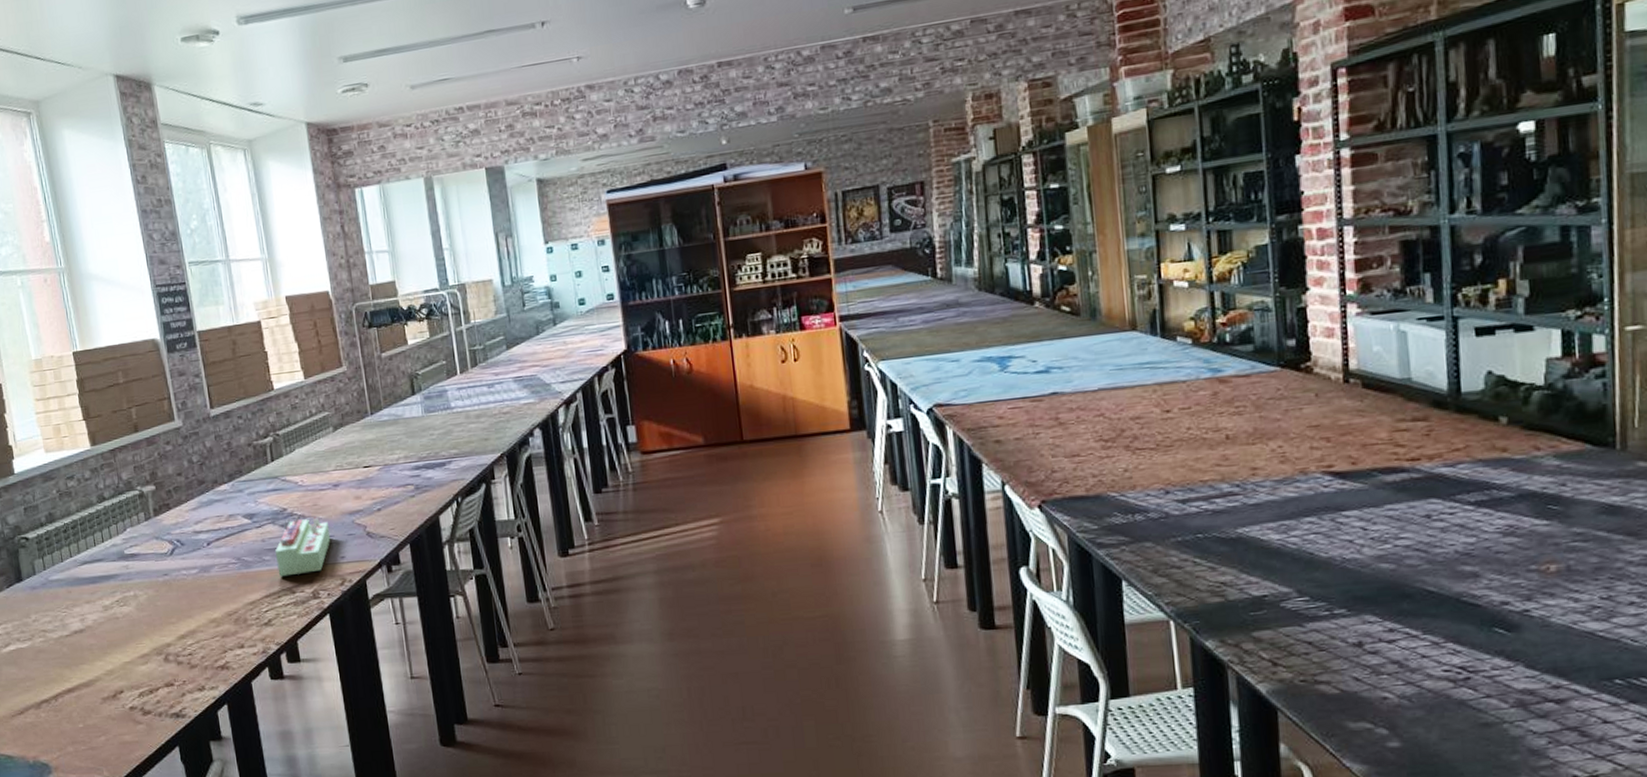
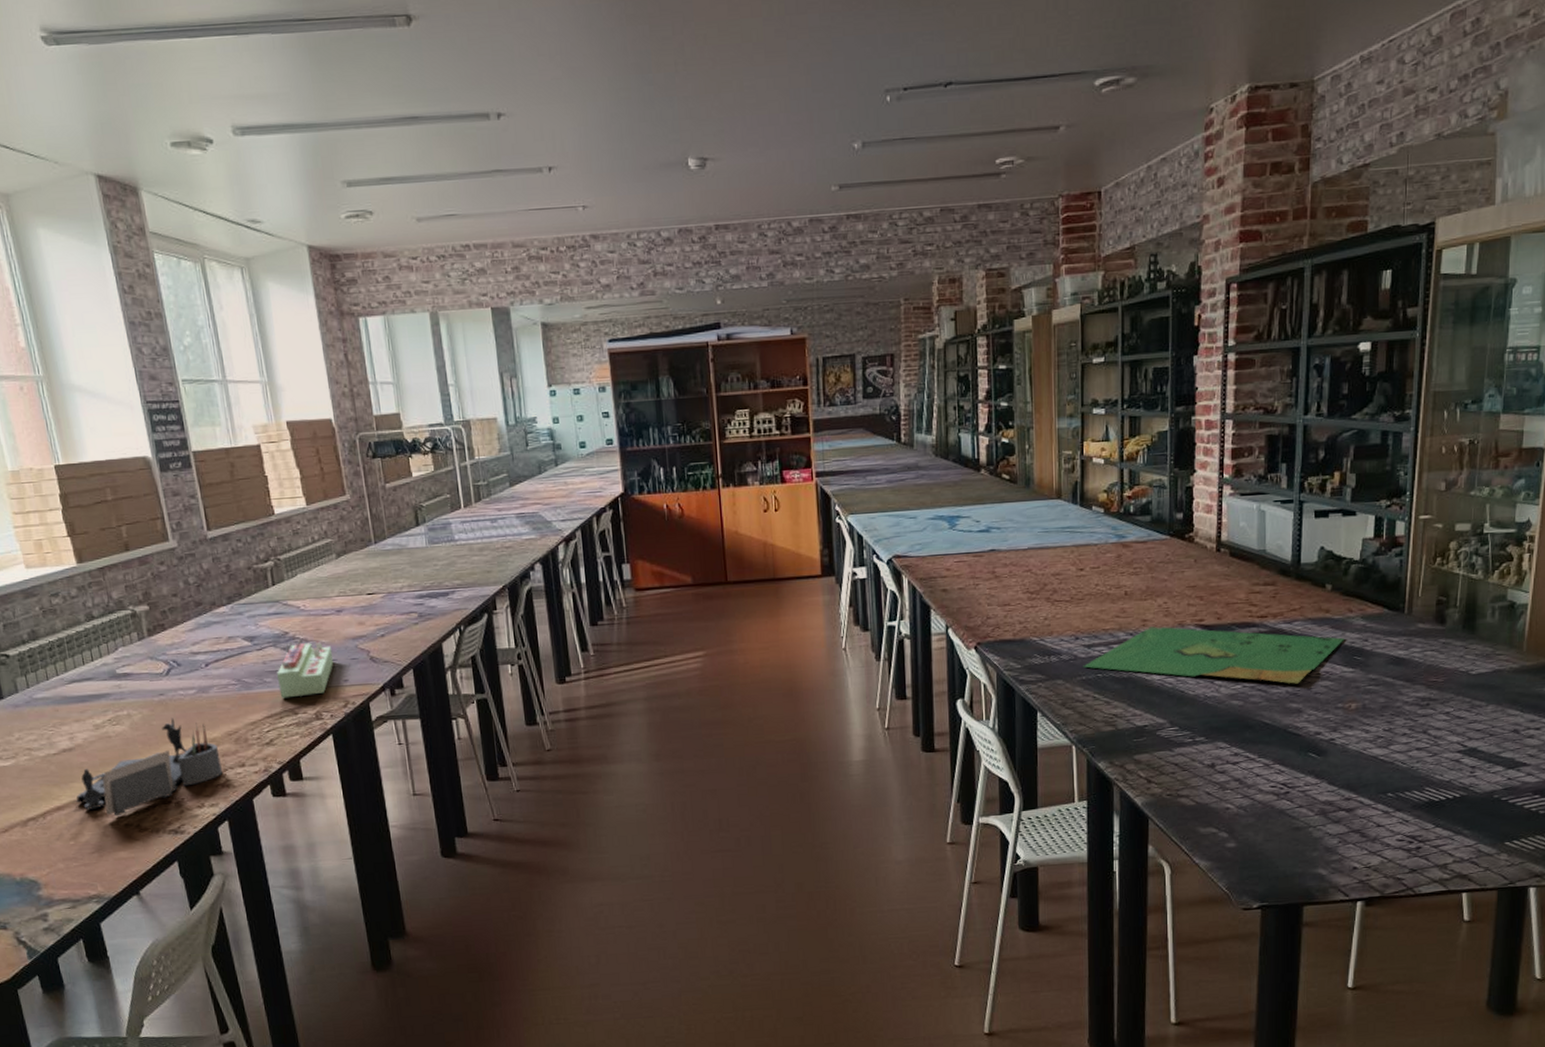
desk organizer: none [85,598,222,699] -> present [76,718,222,817]
terrain map: none [1177,475,1532,542] -> present [1083,627,1344,684]

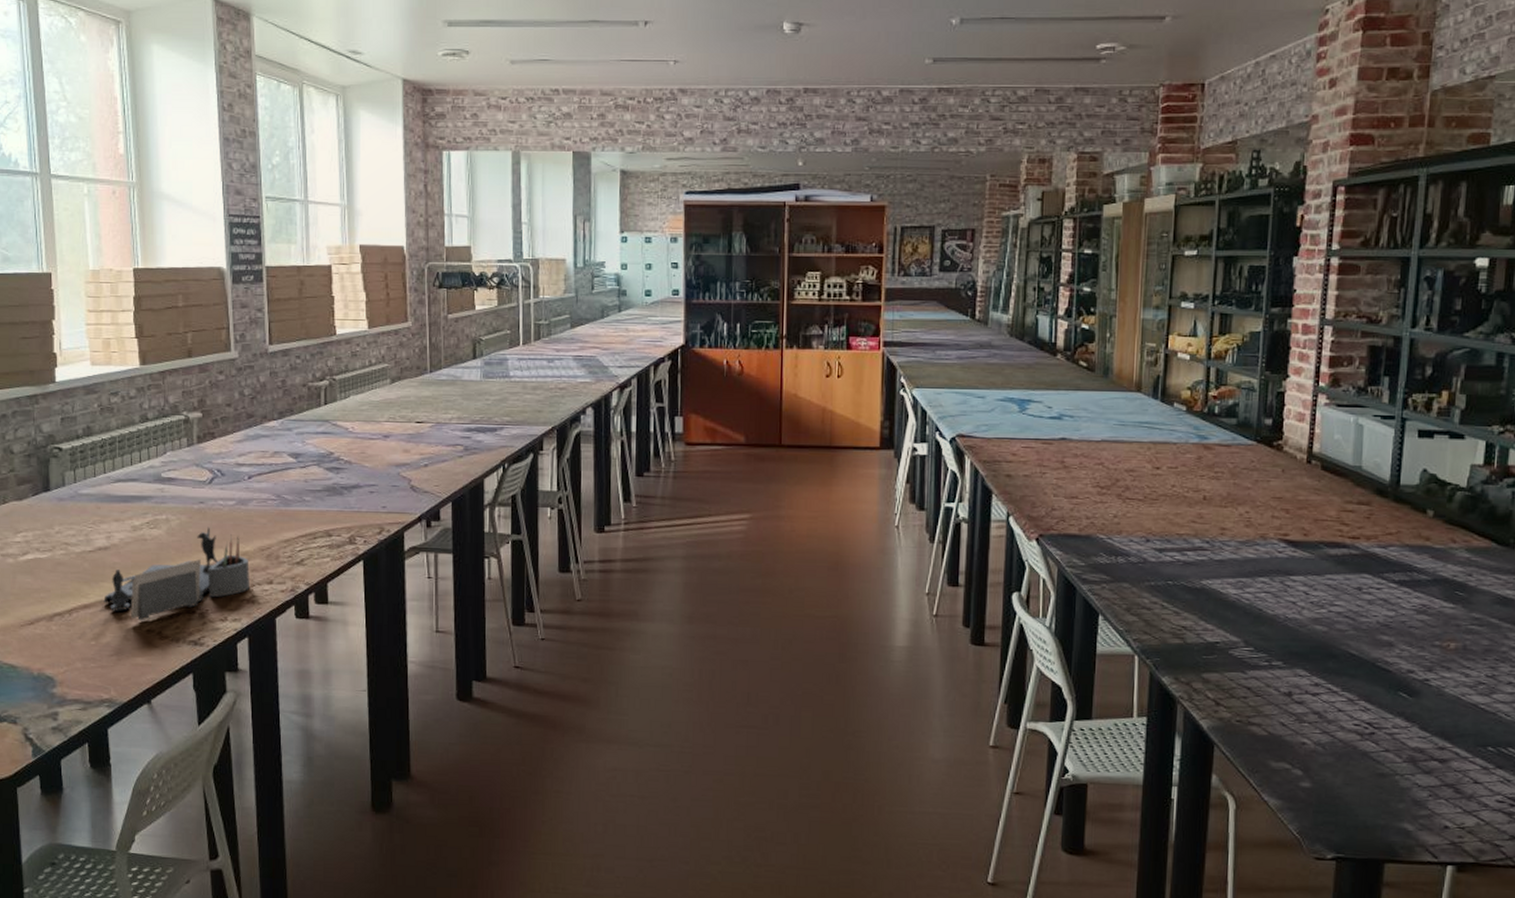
miniature scene: present [277,638,334,699] -> none [317,460,375,519]
terrain map: present [1083,627,1344,684] -> none [1152,536,1445,615]

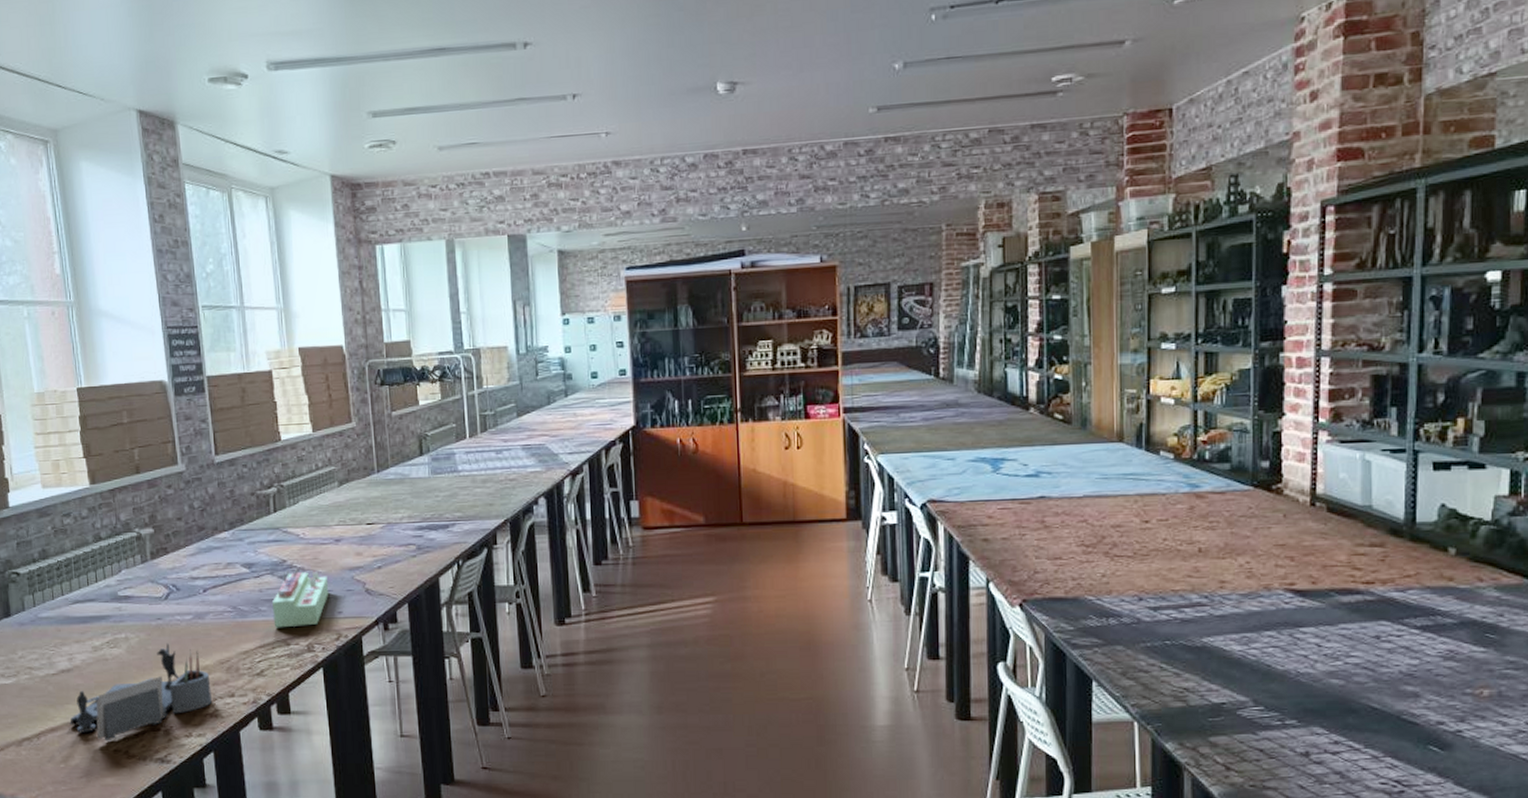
miniature scene: none [317,460,375,519] -> present [272,567,329,628]

